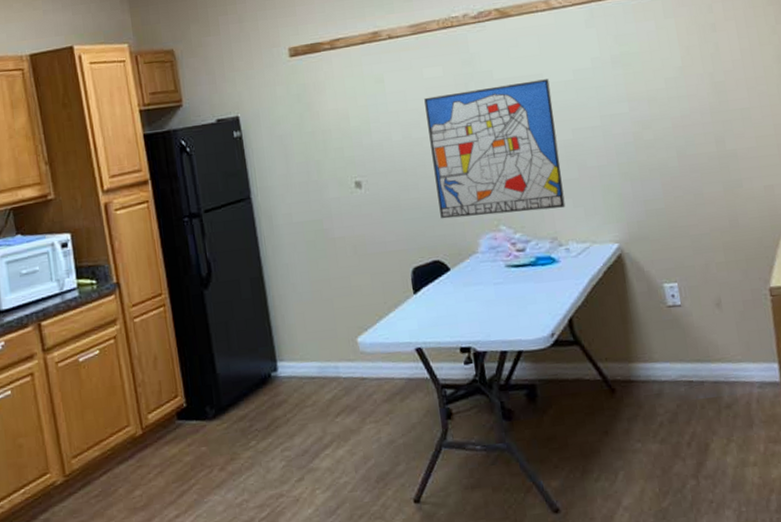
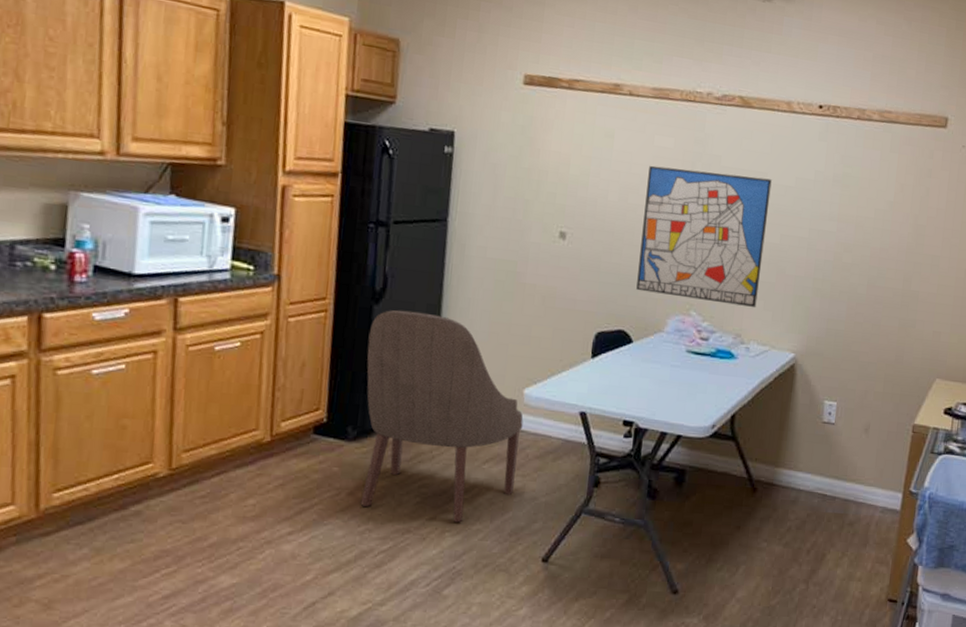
chair: none [205,286,370,480] -> present [360,309,524,523]

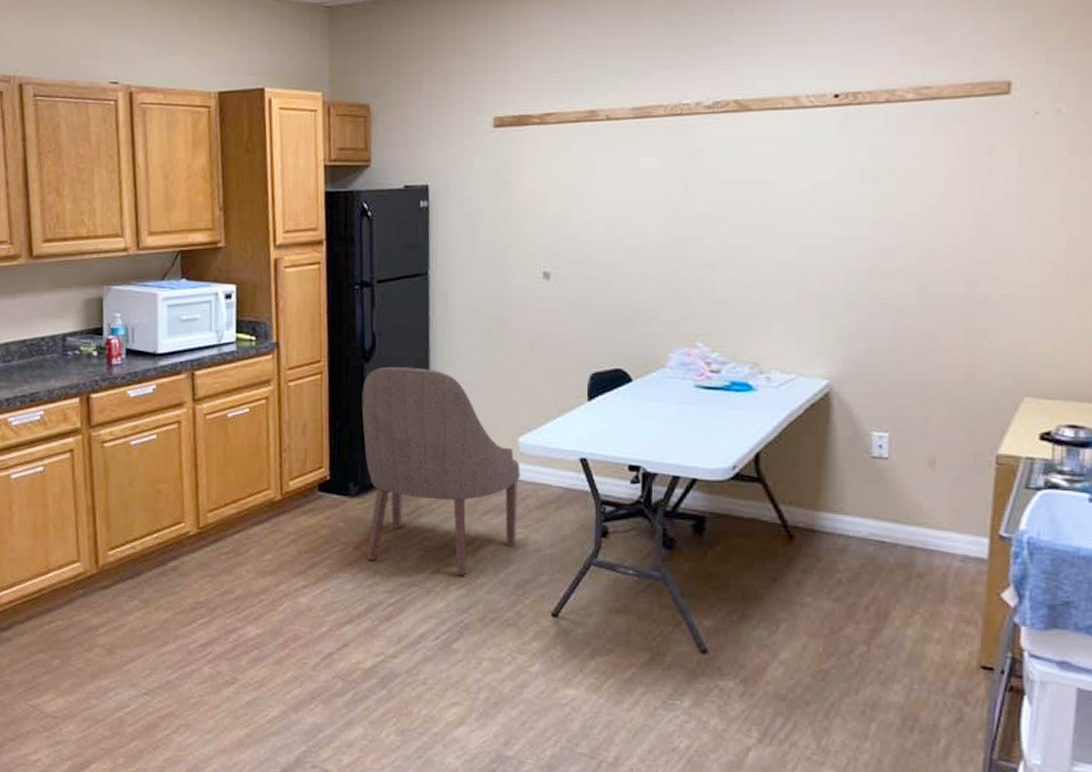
wall art: present [636,165,772,307] -> none [632,186,782,331]

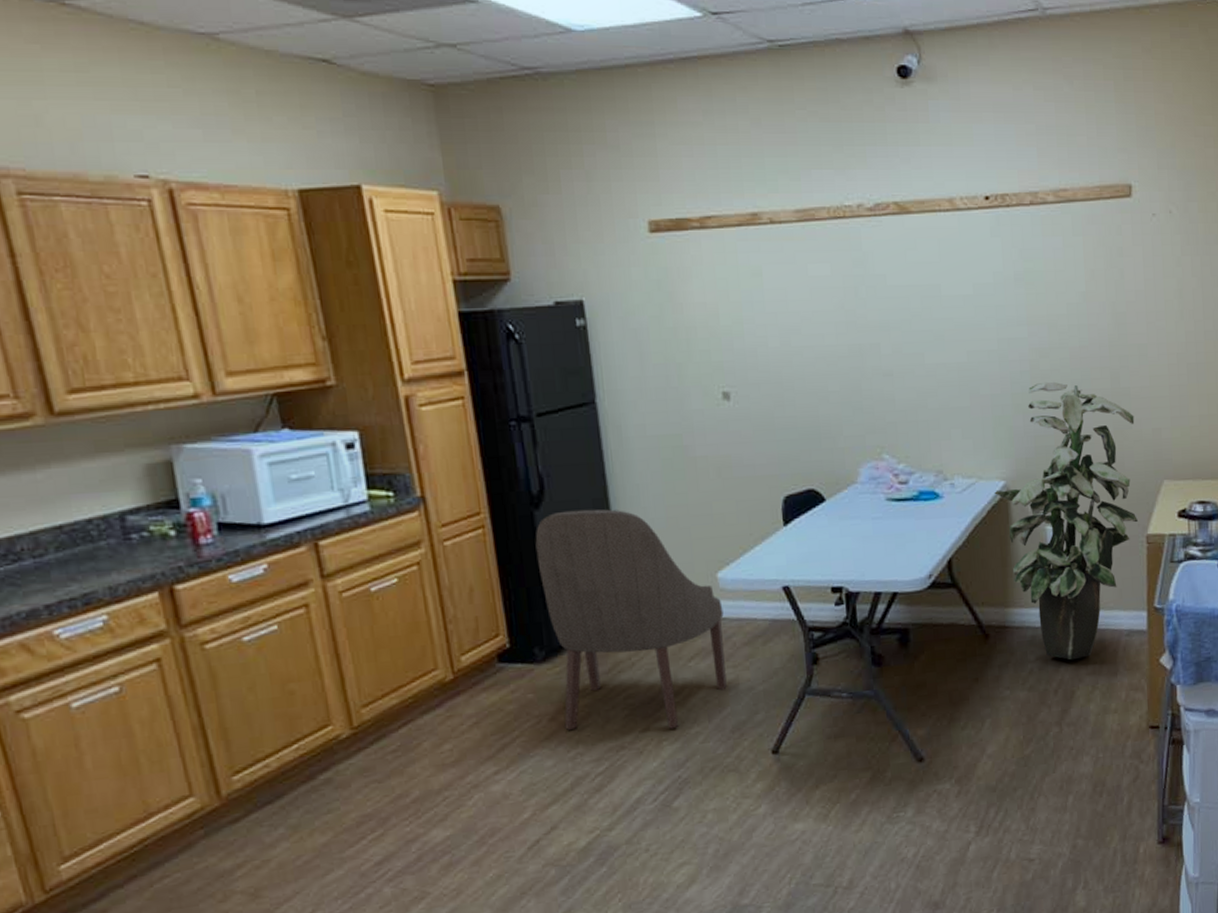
indoor plant: none [815,282,992,578] -> present [994,381,1139,660]

